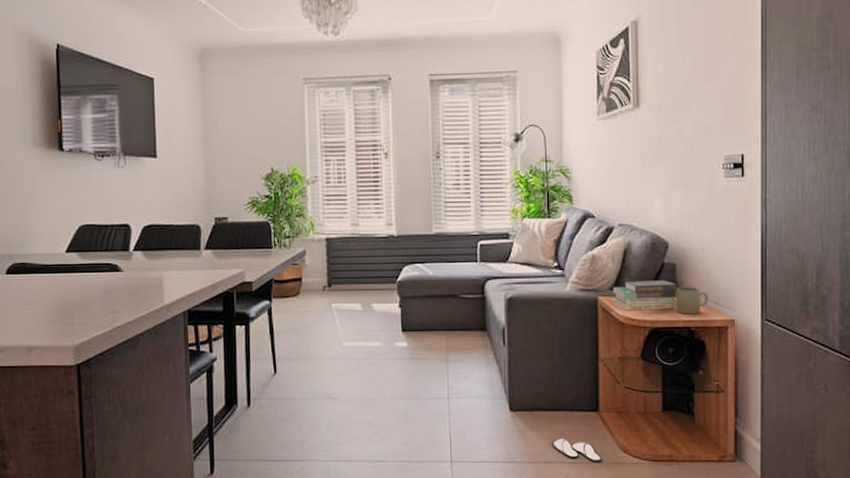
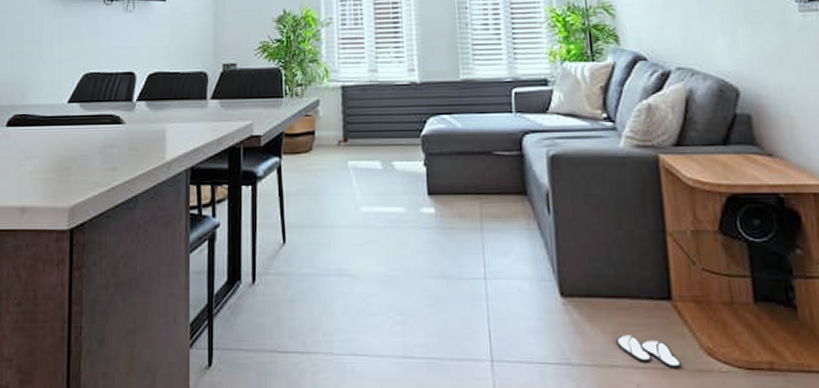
books: present [611,280,678,311] -> none [674,134,758,172]
mug: present [675,287,708,315] -> none [754,143,797,177]

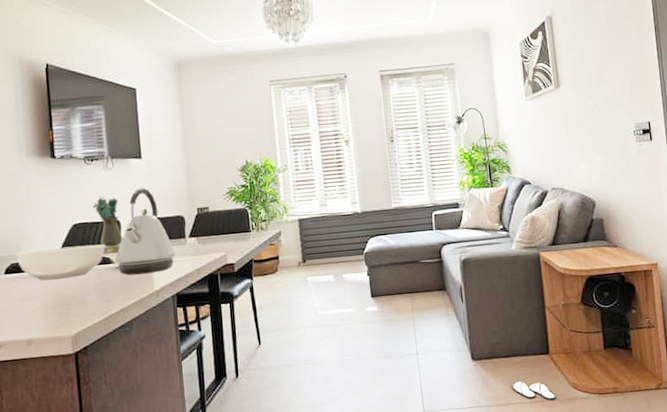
bowl: none [20,99,117,138] -> present [16,244,106,281]
vase: none [108,42,137,112] -> present [93,195,123,254]
kettle: none [125,36,194,140] -> present [115,188,176,276]

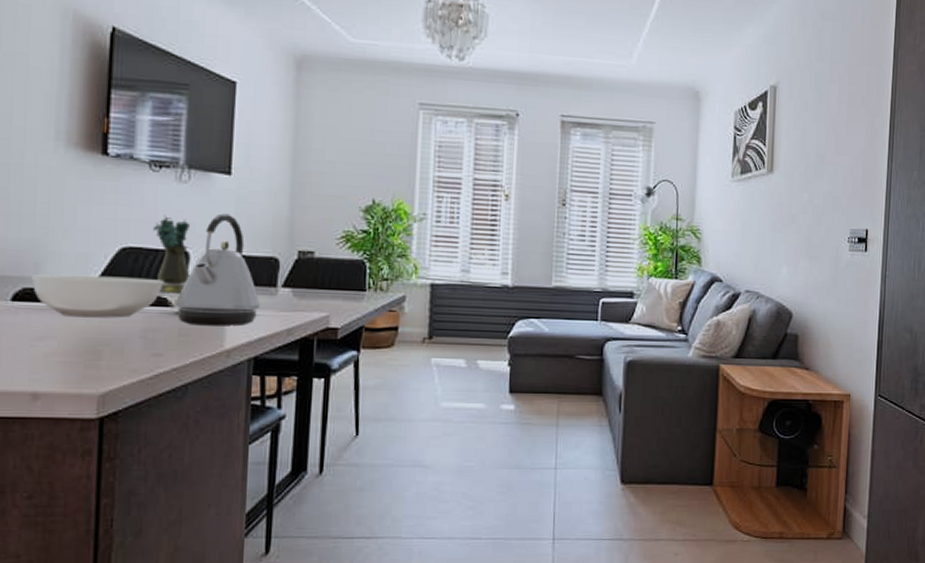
slippers: present [512,381,557,400] -> none [663,514,714,540]

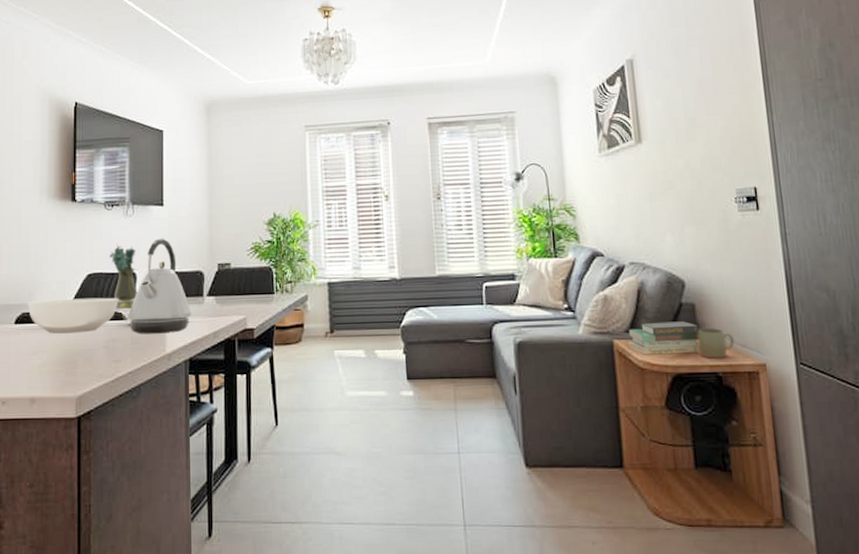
books: none [732,350,799,381] -> present [627,321,700,355]
mug: none [795,359,827,387] -> present [697,328,734,359]

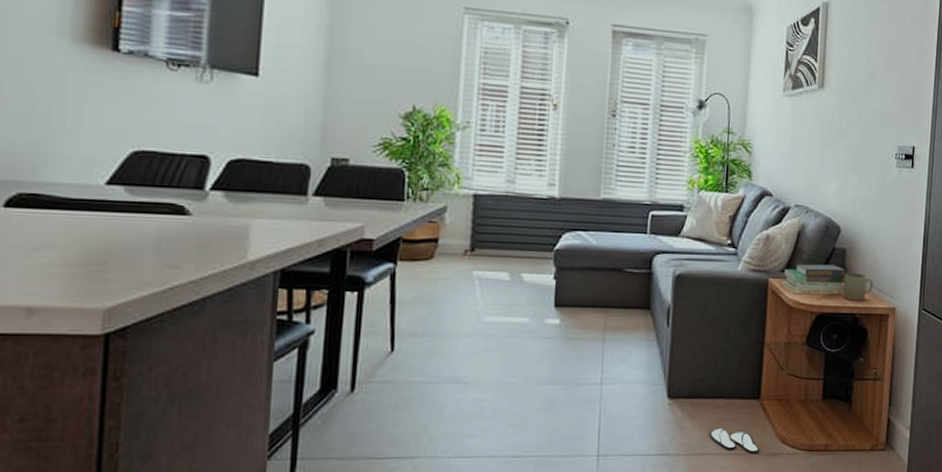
bowl: present [27,297,119,334] -> none [28,178,181,227]
vase: present [110,244,138,309] -> none [170,117,213,202]
kettle: present [127,238,192,334] -> none [192,117,289,237]
slippers: none [575,499,632,527] -> present [710,428,760,454]

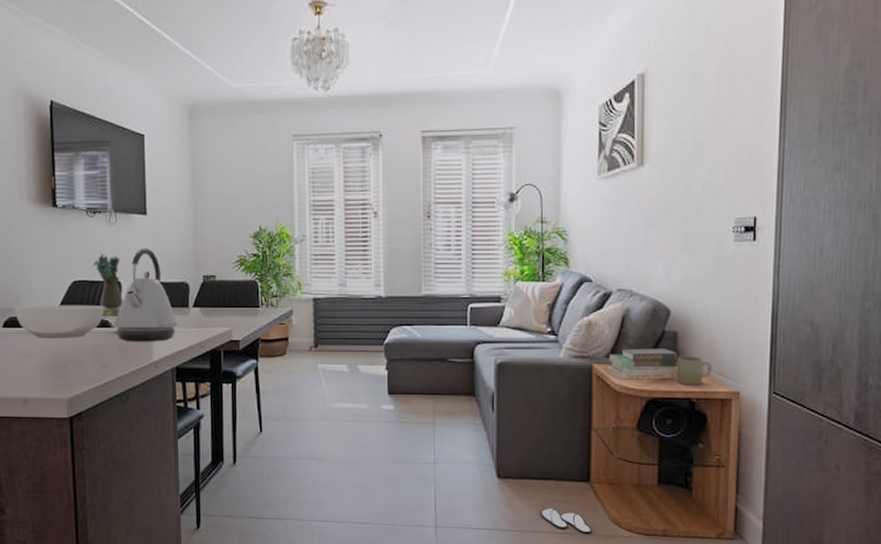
bowl: none [28,178,181,227] -> present [14,305,105,338]
vase: none [170,117,213,202] -> present [94,252,123,317]
kettle: none [192,117,289,237] -> present [114,248,177,342]

